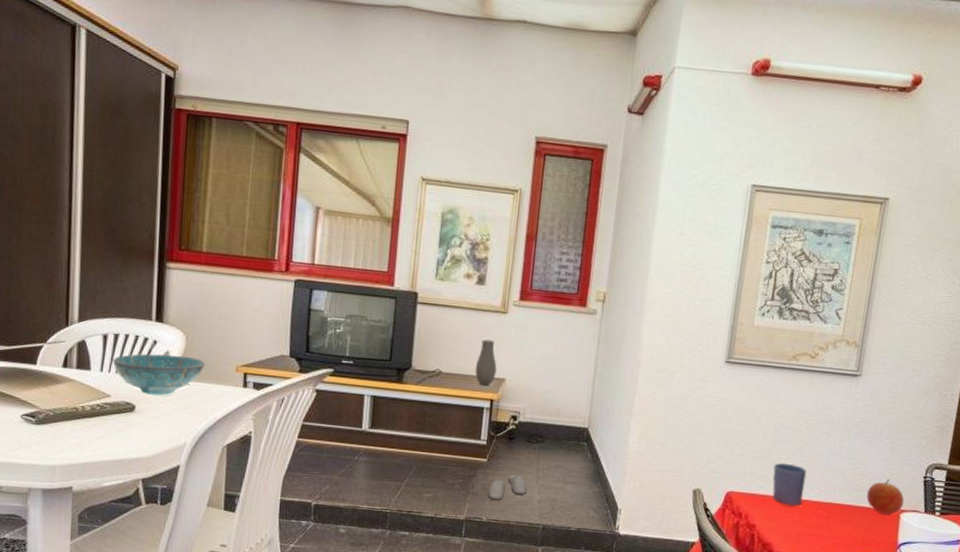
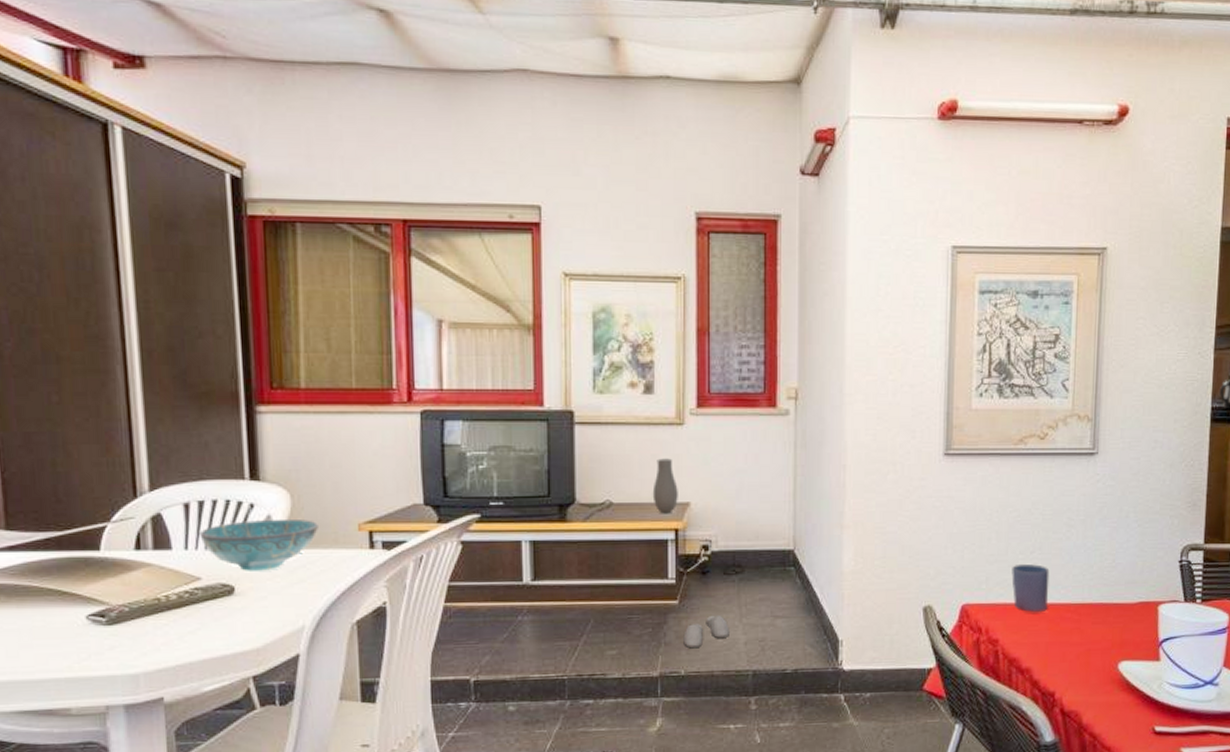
fruit: present [866,478,905,515] -> none [1119,567,1161,610]

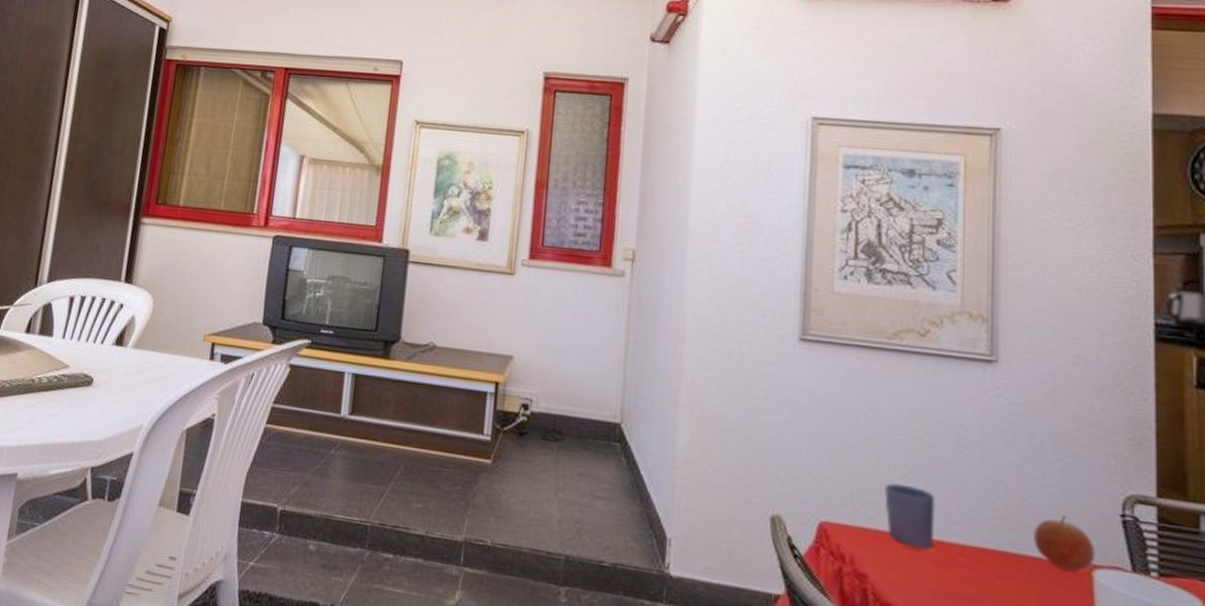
bowl: present [199,518,318,571] -> none [76,318,171,368]
vase: present [652,458,678,514] -> none [476,306,503,365]
slippers: present [683,616,729,647] -> none [493,483,543,517]
fruit: none [1119,567,1161,610] -> present [1034,514,1095,573]

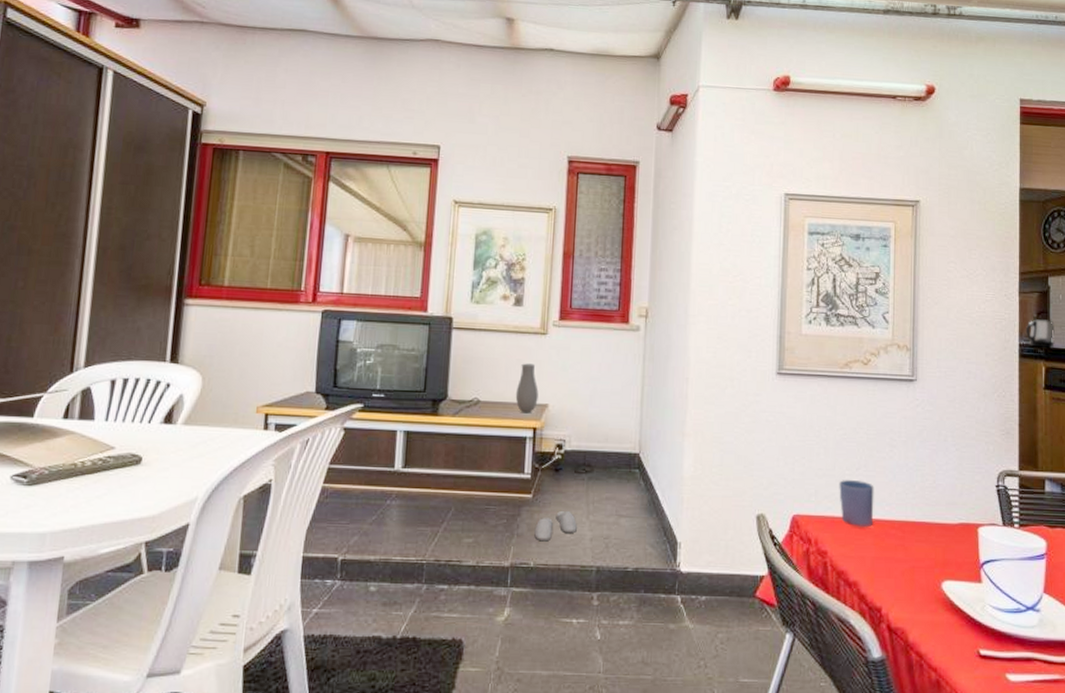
vase: none [476,306,503,365] -> present [515,363,539,414]
slippers: none [493,483,543,517] -> present [534,511,577,540]
fruit: present [1034,514,1095,573] -> none [940,489,980,531]

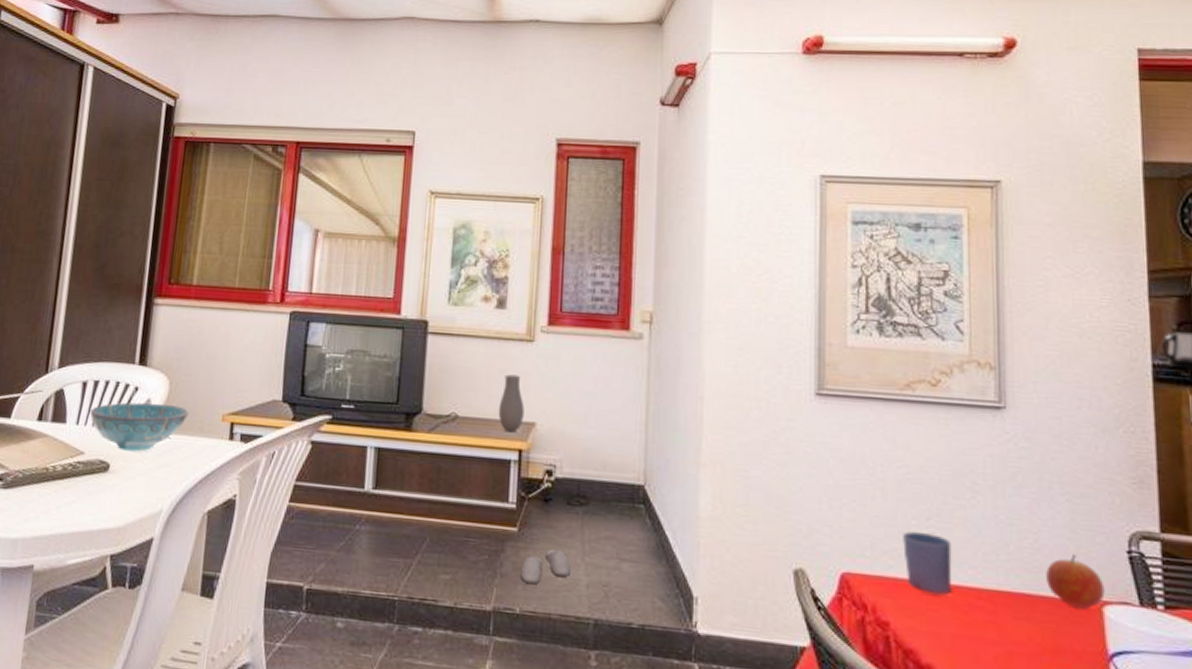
bowl: none [119,398,222,444] -> present [90,402,189,452]
fruit: none [940,489,980,531] -> present [1046,553,1105,610]

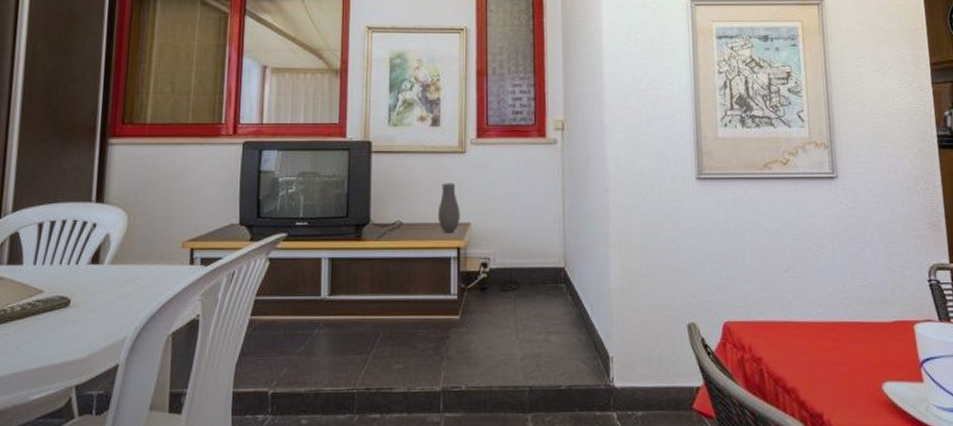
bowl: present [90,402,189,452] -> none [47,237,148,285]
slippers: present [520,549,570,584] -> none [464,331,507,362]
mug: present [903,532,952,596] -> none [768,283,807,331]
fruit: present [1046,553,1105,610] -> none [873,286,915,329]

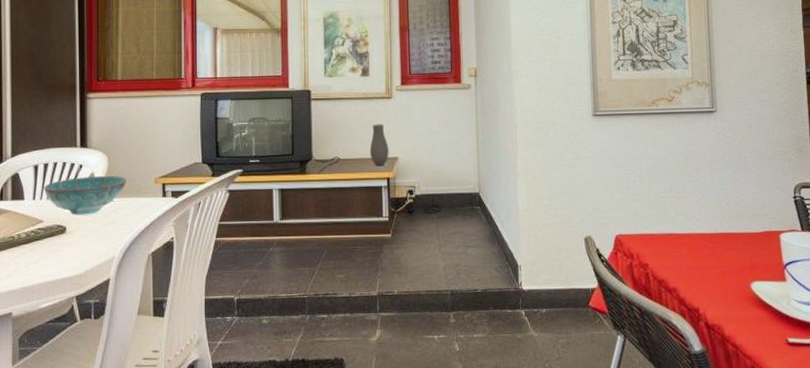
bowl: none [47,237,148,285] -> present [43,175,127,215]

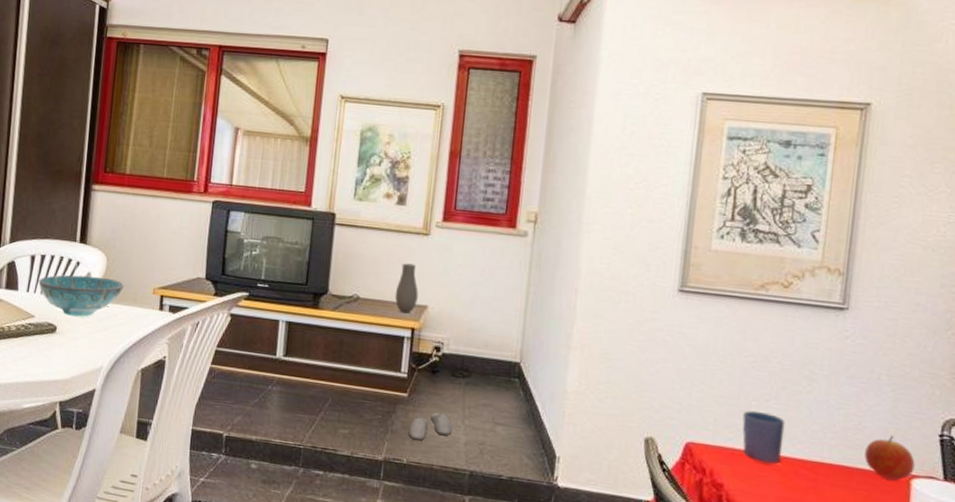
slippers: none [396,246,431,272] -> present [408,412,452,440]
mug: none [654,201,687,242] -> present [742,411,785,465]
fruit: none [745,203,781,238] -> present [864,435,915,481]

